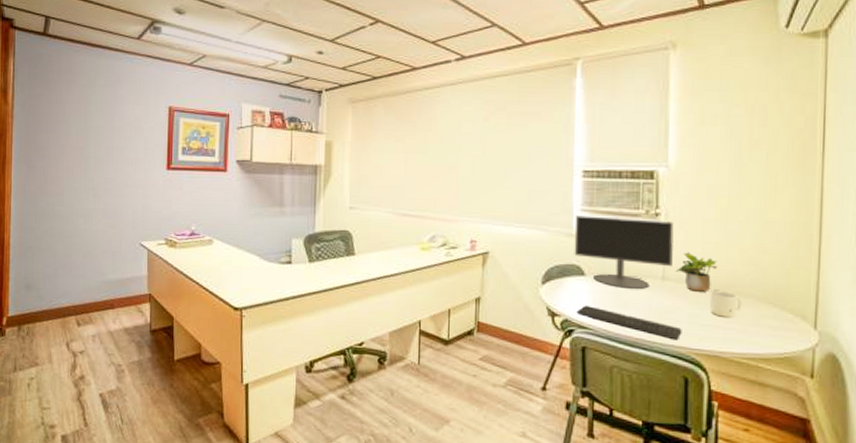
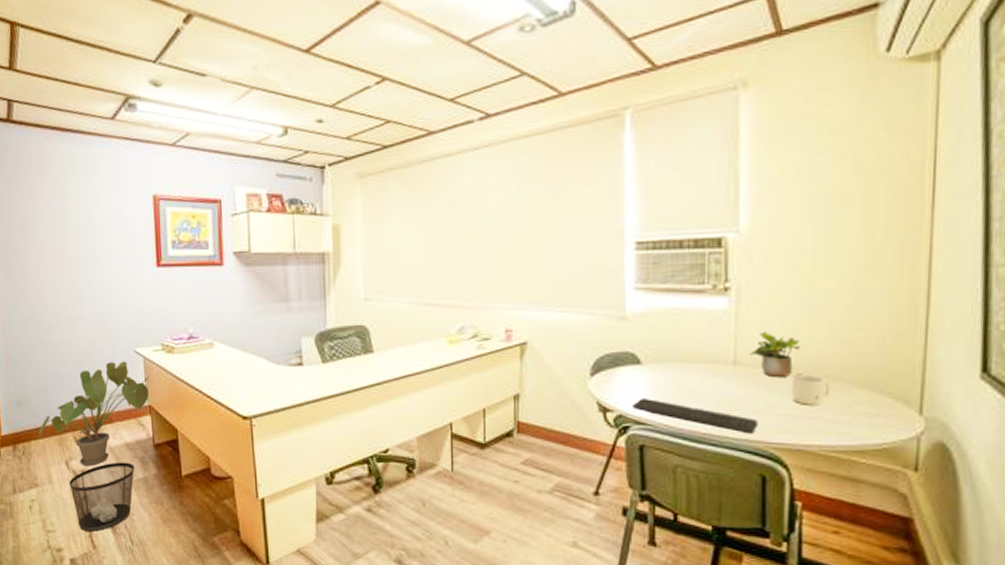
house plant: none [44,252,151,348] -> present [39,361,149,466]
waste bin: none [68,345,131,410] -> present [69,462,135,532]
computer monitor: present [574,215,674,290] -> none [627,295,747,378]

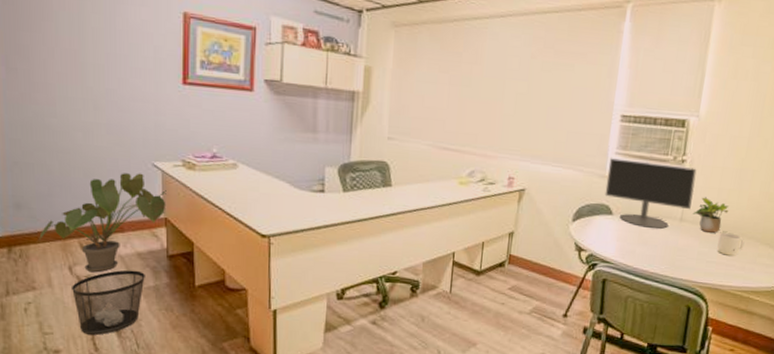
computer monitor: none [627,295,747,378] -> present [604,158,697,229]
computer keyboard: present [632,399,758,434] -> none [601,242,691,275]

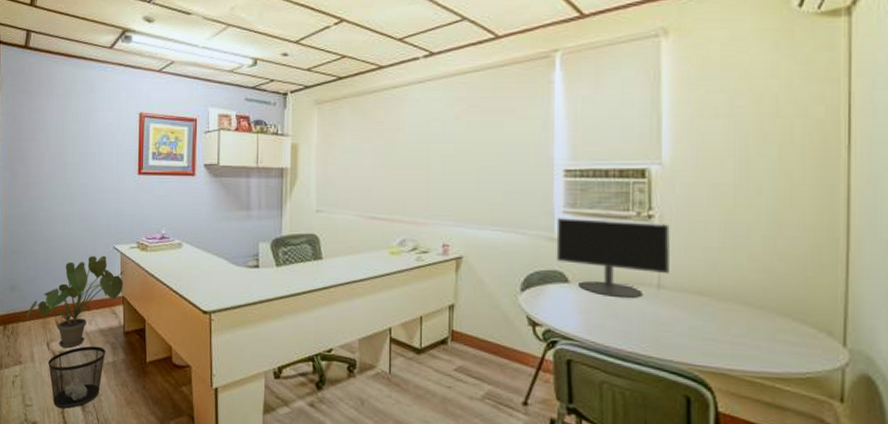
potted plant: present [692,197,729,233] -> none [673,258,723,302]
mug: present [717,232,745,256] -> none [713,301,754,331]

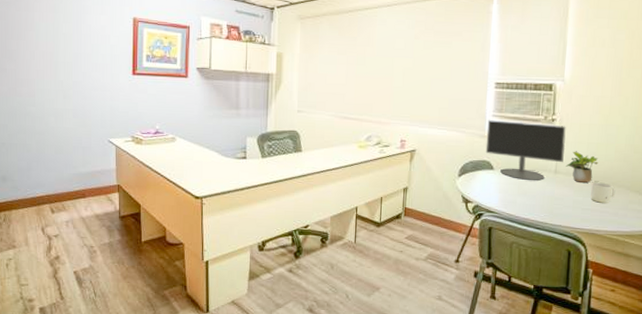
house plant: present [26,255,124,348] -> none [19,148,119,232]
waste bin: present [48,346,106,409] -> none [44,229,102,286]
potted plant: none [673,258,723,302] -> present [565,151,598,183]
mug: none [713,301,754,331] -> present [590,182,616,203]

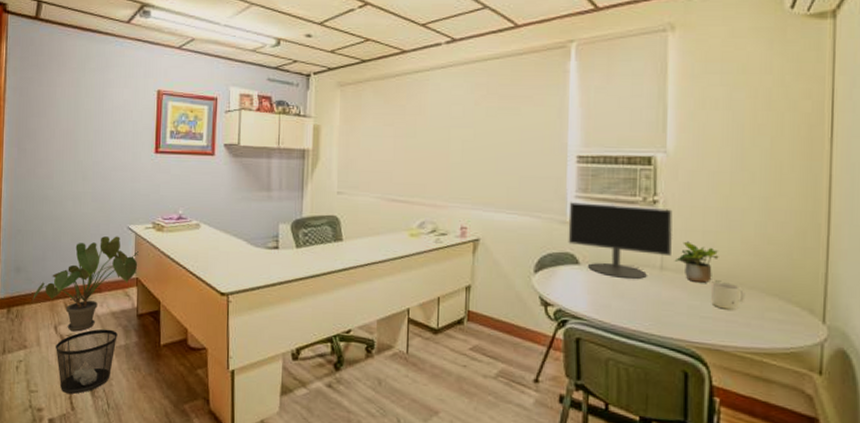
house plant: none [19,148,119,232] -> present [32,236,138,332]
waste bin: none [44,229,102,286] -> present [56,329,118,394]

